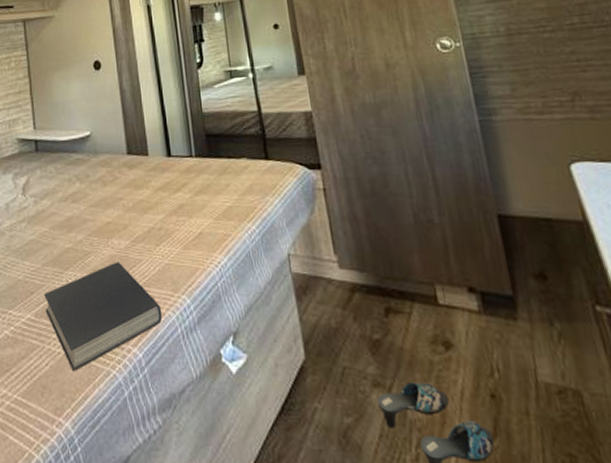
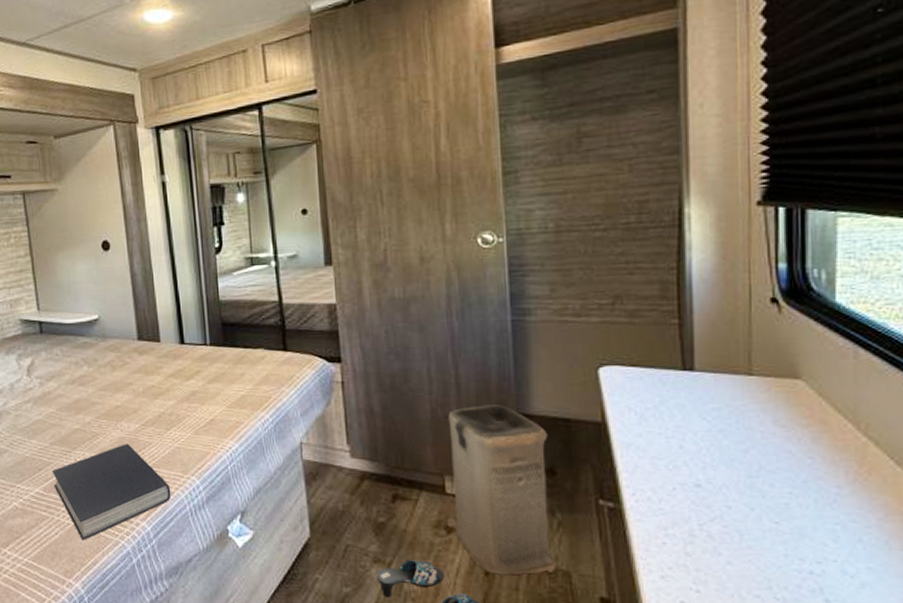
laundry basket: none [430,206,566,397] -> present [446,405,558,576]

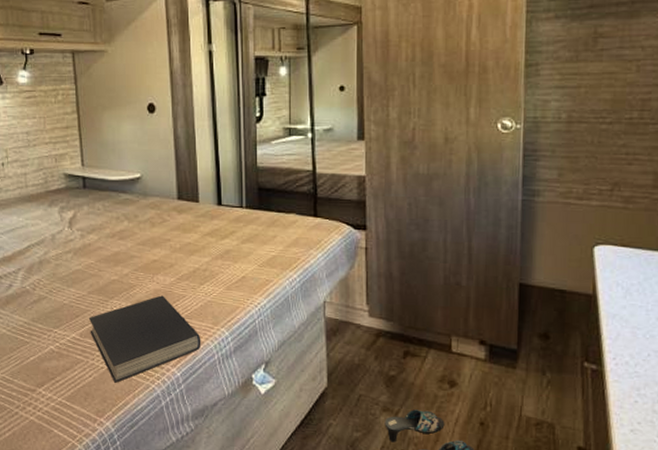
laundry basket: present [446,405,558,576] -> none [450,275,545,426]

